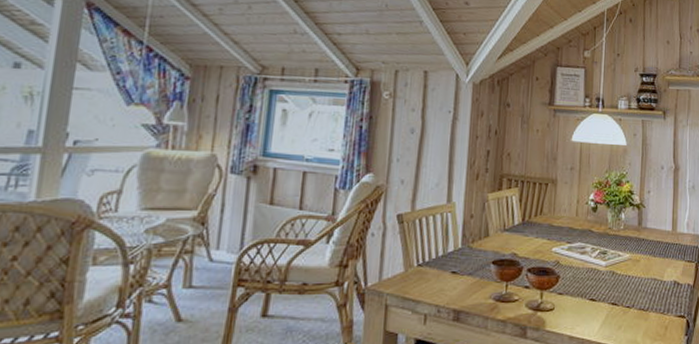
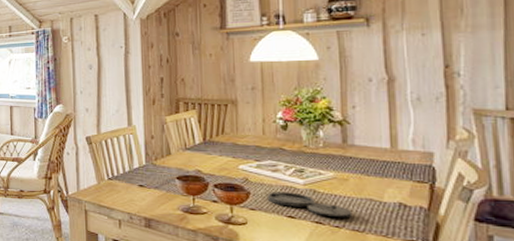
plate: none [574,274,641,298] -> present [267,191,353,218]

